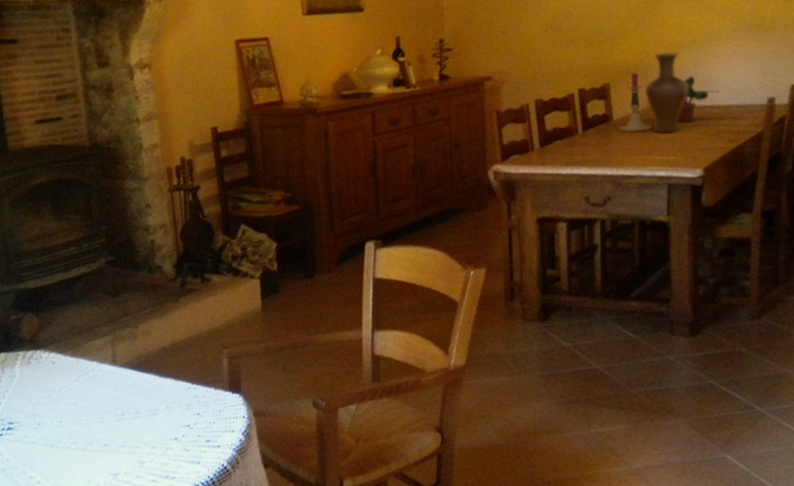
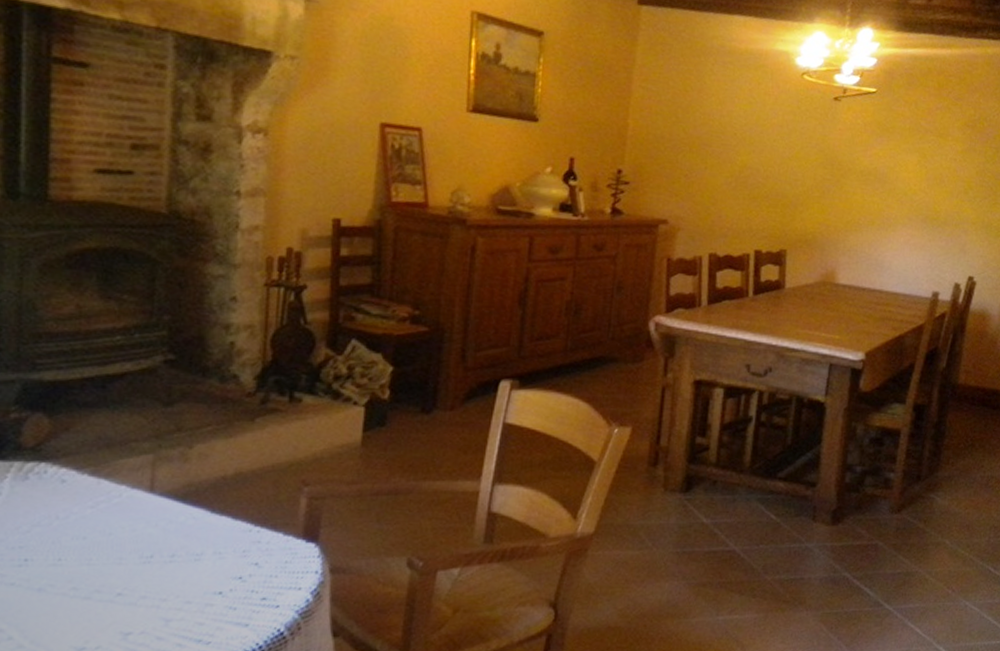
candlestick: present [618,73,652,133] -> none [789,244,821,306]
vase: present [644,52,688,135] -> none [819,227,861,312]
potted plant: present [678,76,719,123] -> none [847,256,890,304]

